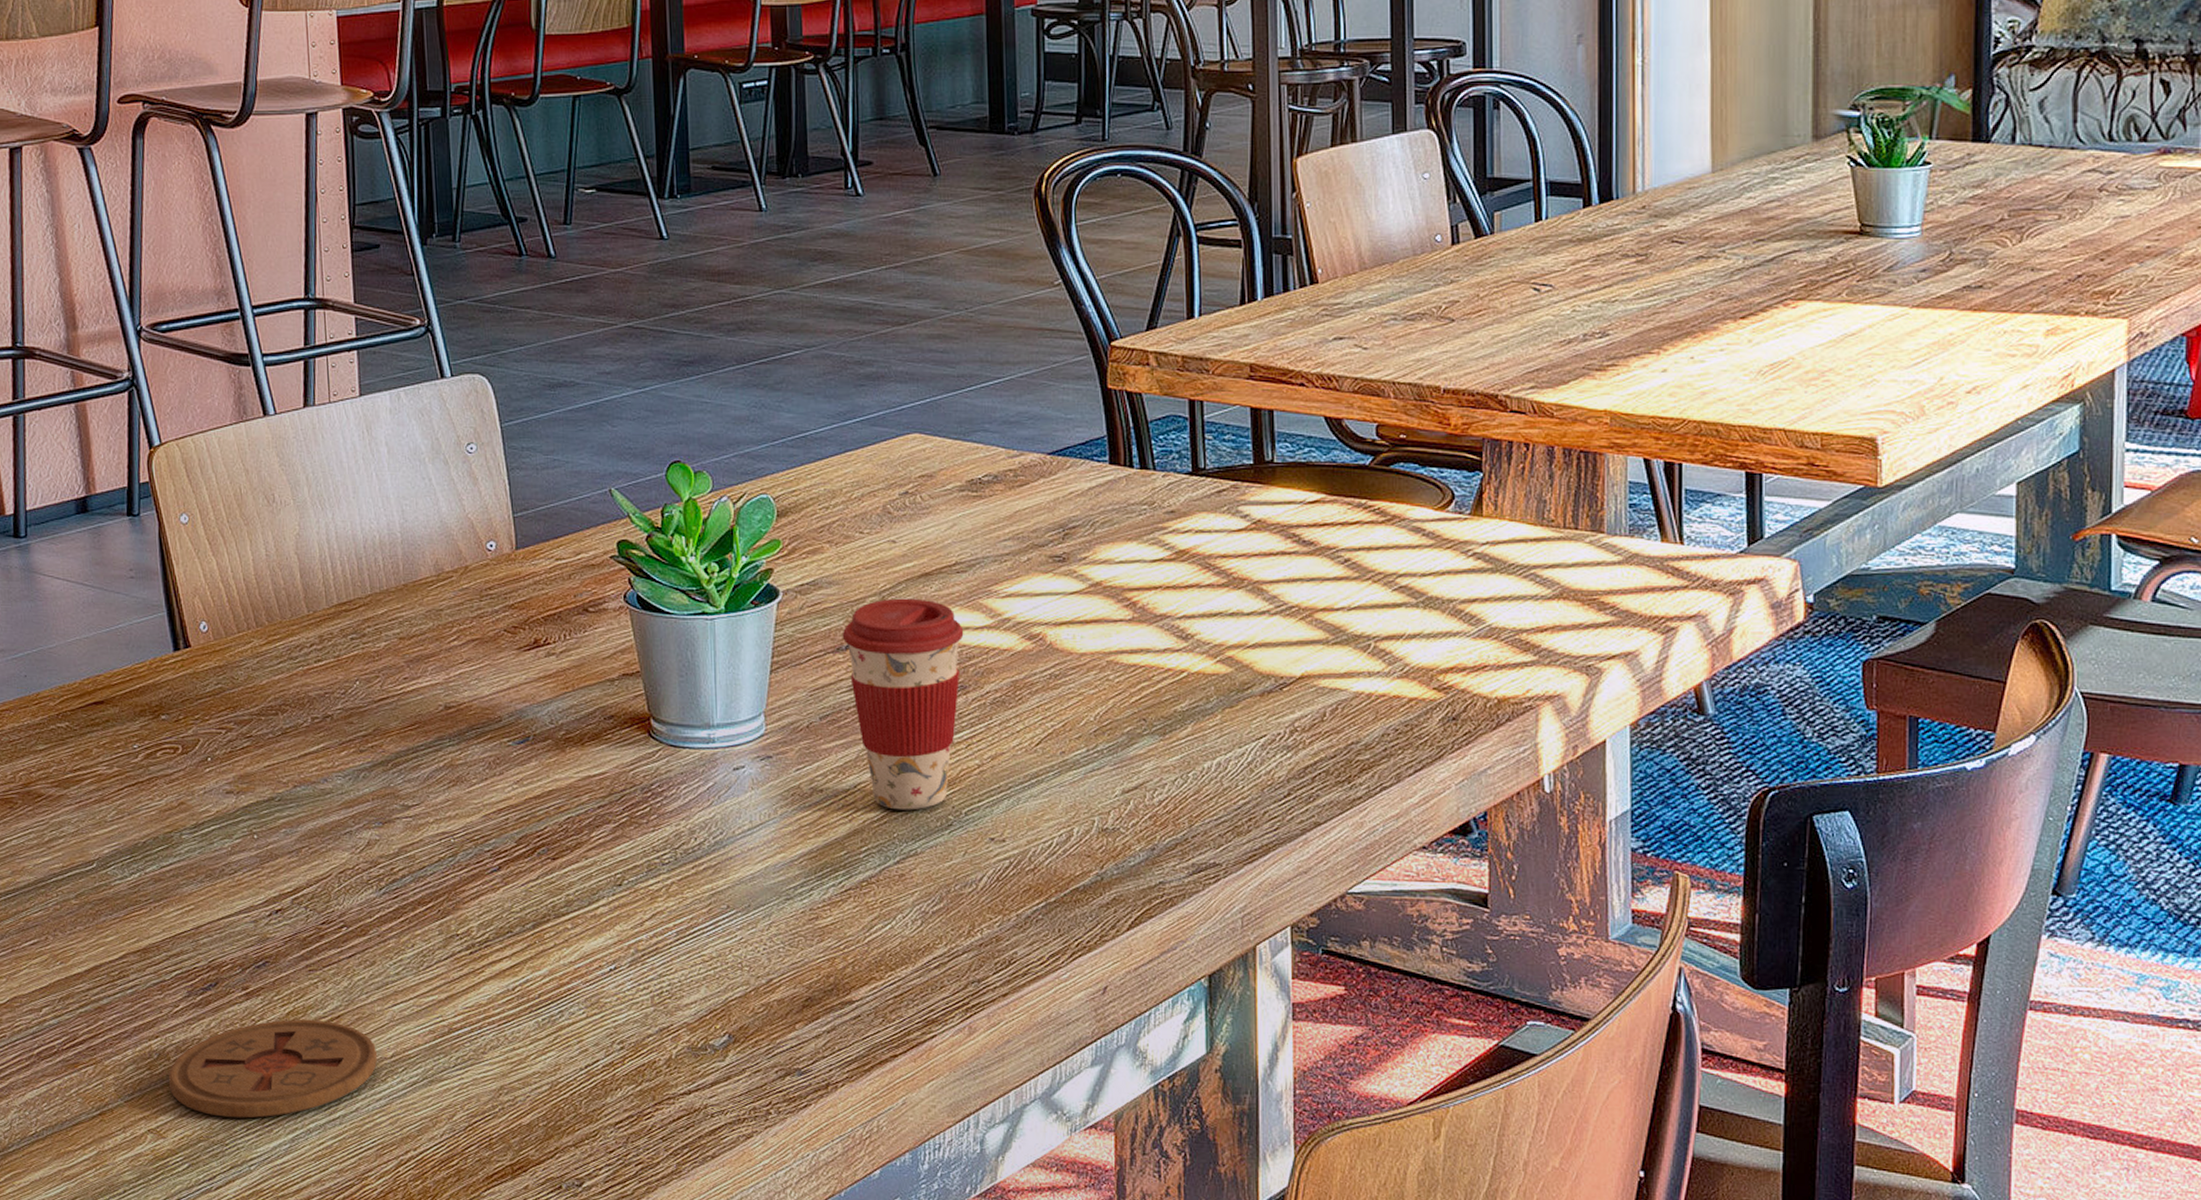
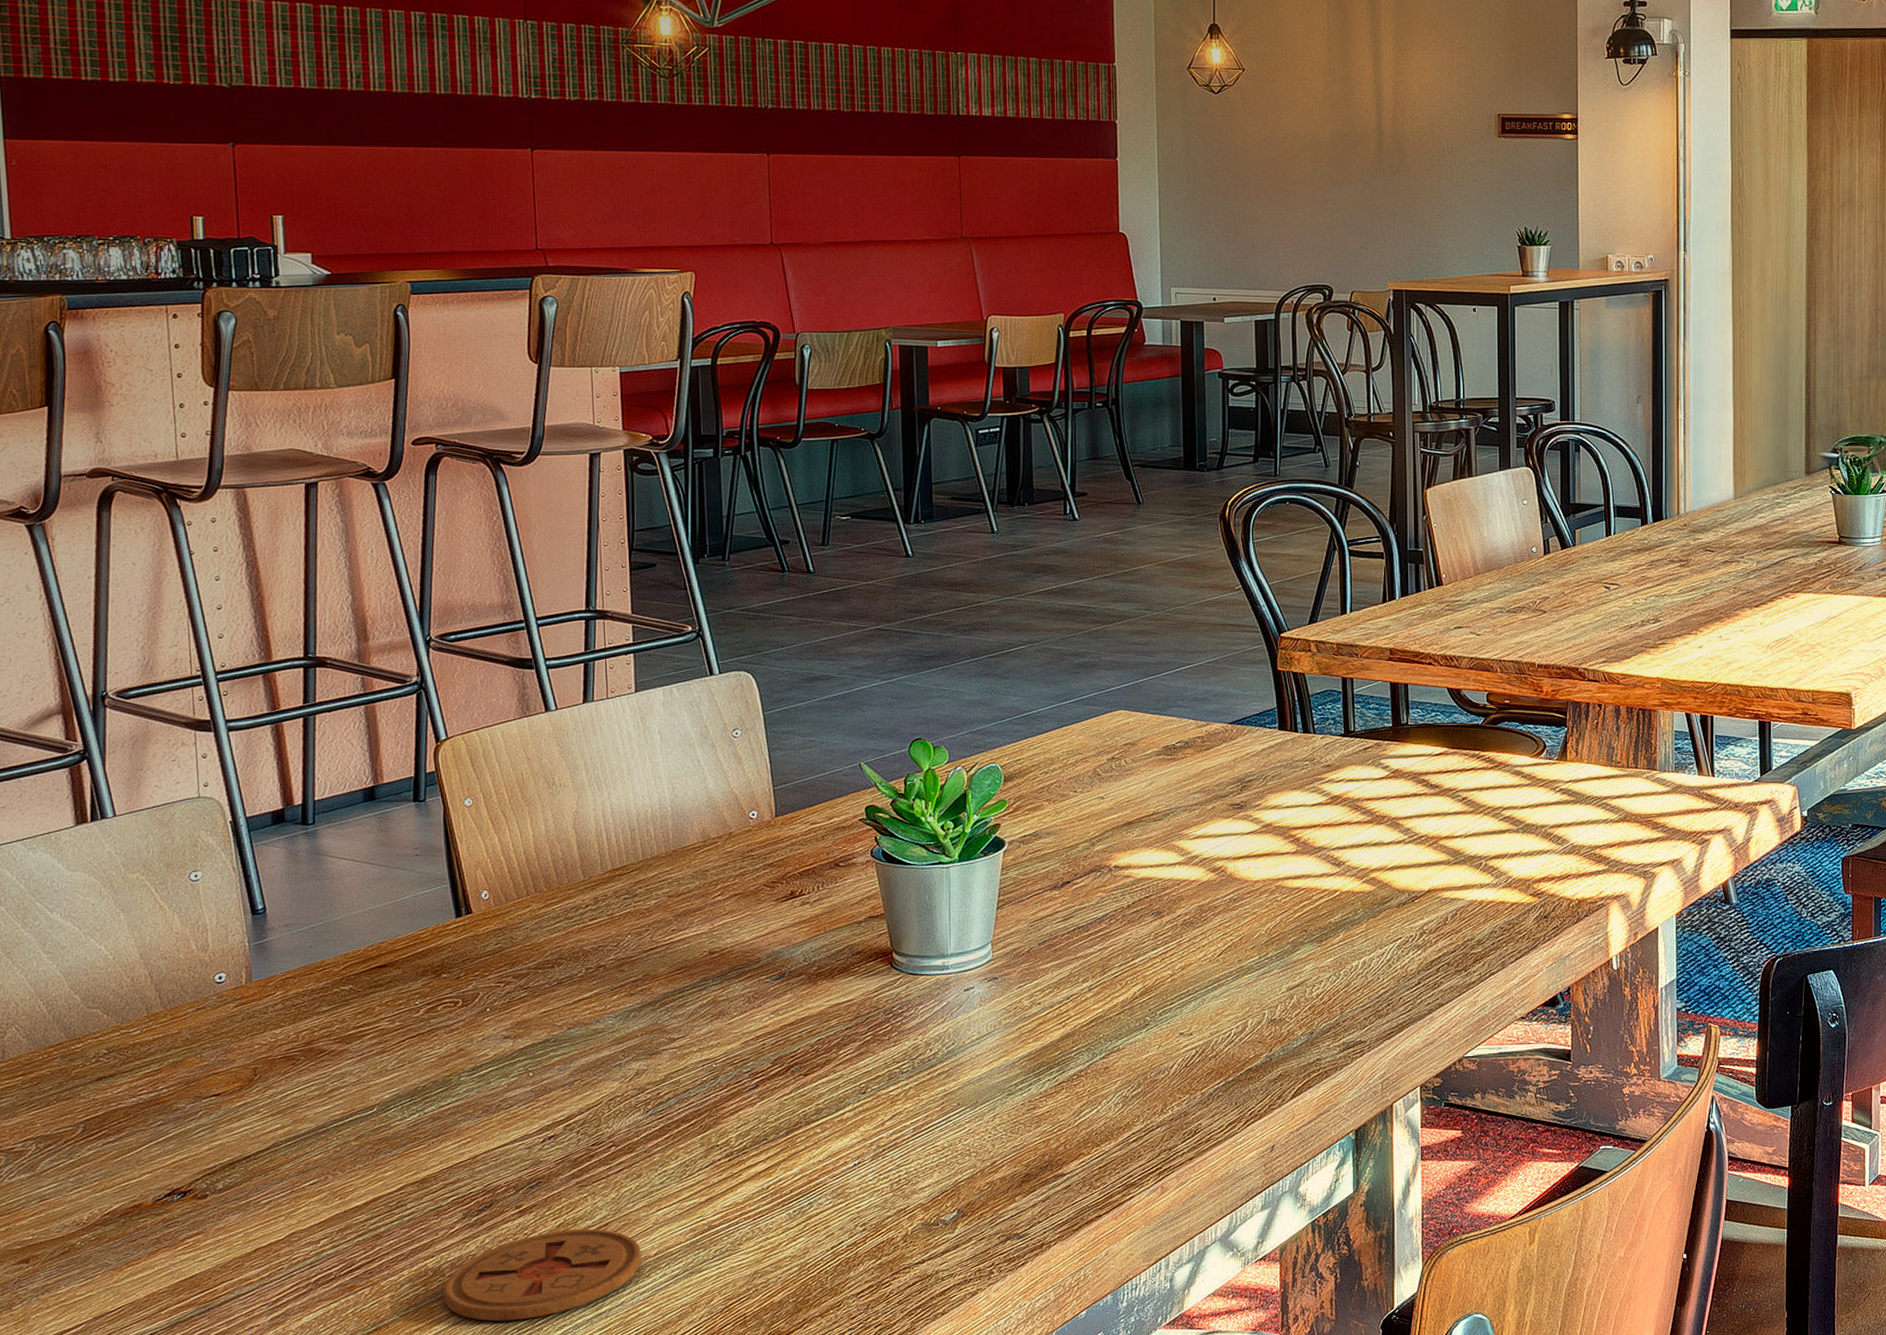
coffee cup: present [842,598,964,810] -> none [1058,843,1160,1015]

